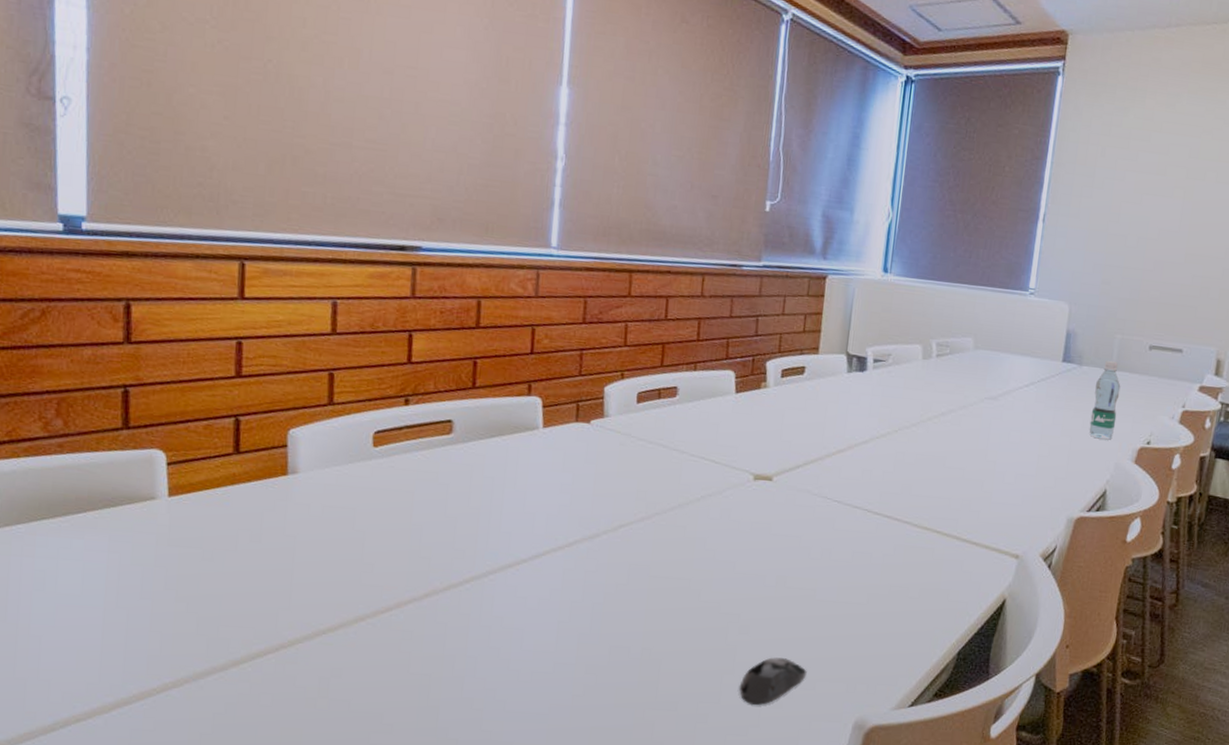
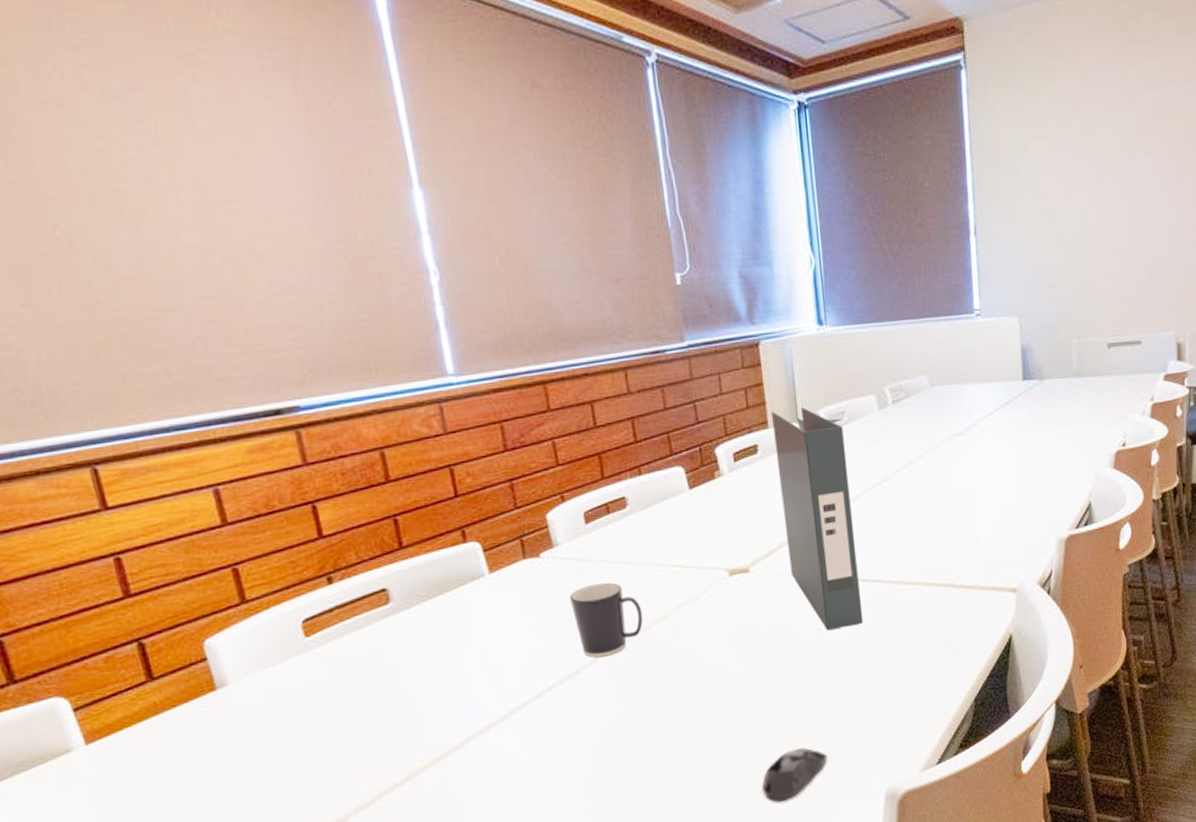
mug: none [606,458,669,528] -> present [569,582,643,658]
binder: none [810,339,886,554] -> present [772,406,864,630]
bottle: present [1089,361,1121,440] -> none [1061,368,1088,453]

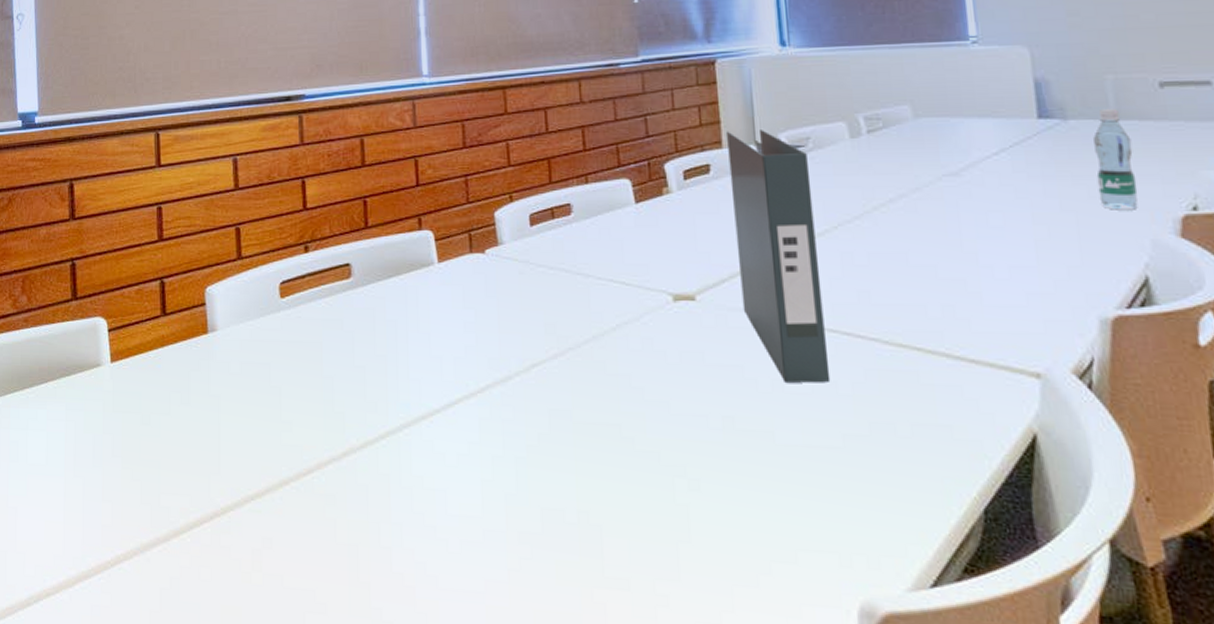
mug: present [569,582,643,658] -> none [508,288,580,367]
computer mouse: present [761,748,828,803] -> none [700,520,783,584]
bottle: none [1061,368,1088,453] -> present [1093,109,1138,210]

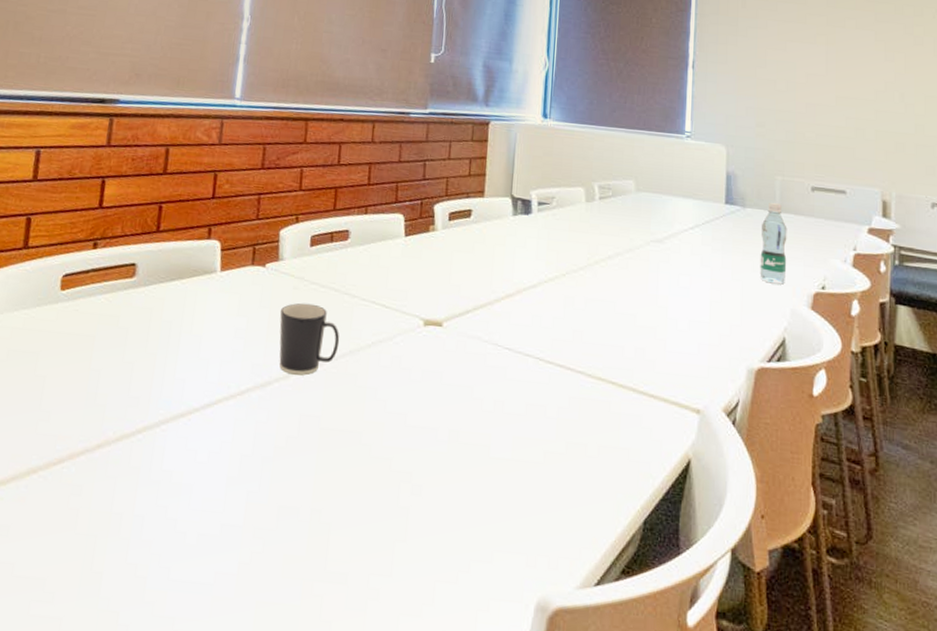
mug: none [508,288,580,367] -> present [279,303,340,376]
binder: present [727,128,831,383] -> none [480,183,551,407]

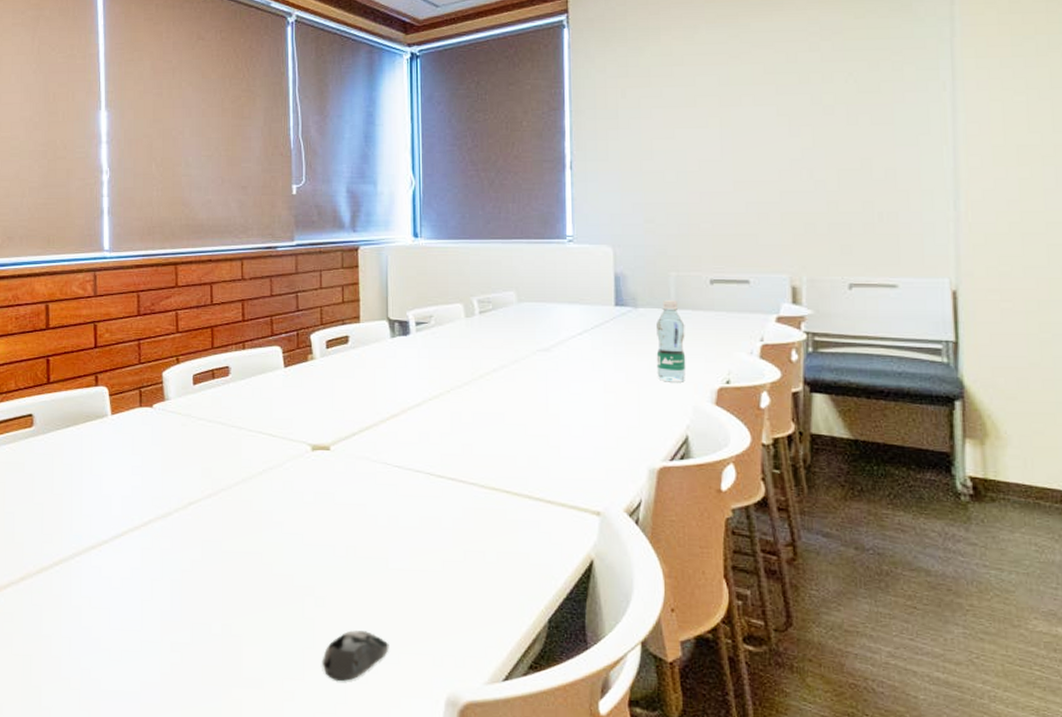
mug: present [279,303,340,376] -> none [171,438,232,505]
computer mouse: none [412,523,483,580] -> present [322,630,389,682]

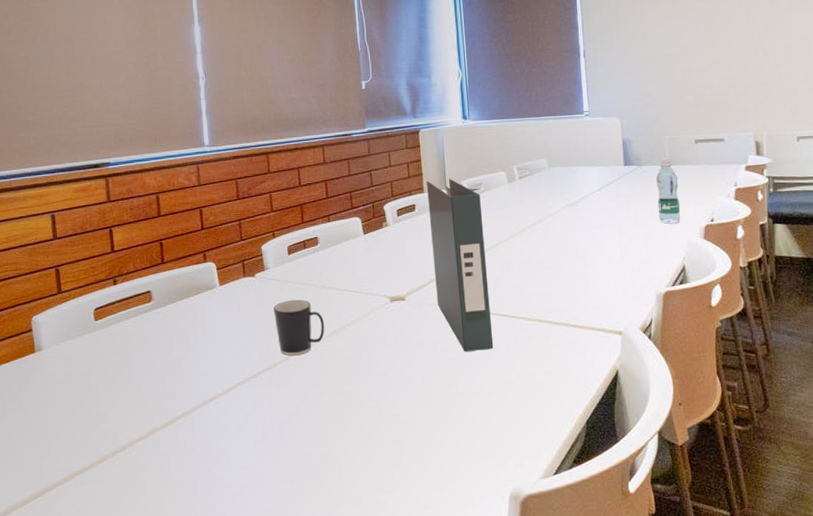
mug: none [171,438,232,505] -> present [273,299,325,356]
computer mouse: present [322,630,389,682] -> none [408,446,463,491]
binder: none [364,307,436,519] -> present [427,178,494,351]

